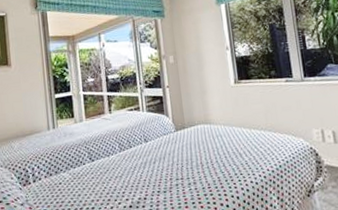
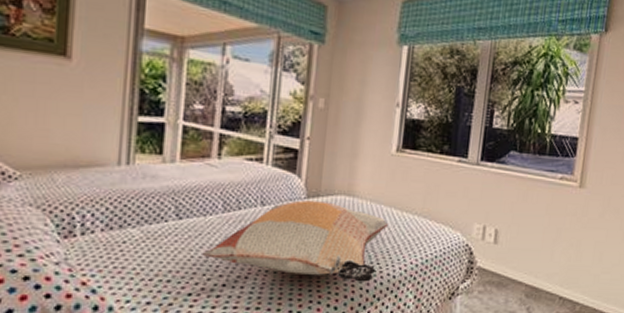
decorative pillow: none [111,131,243,192] -> present [202,200,389,282]

